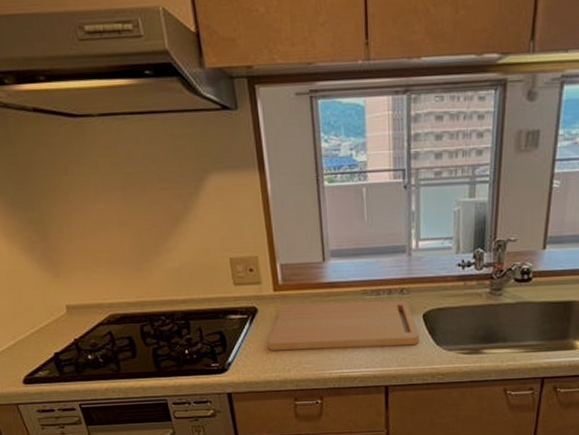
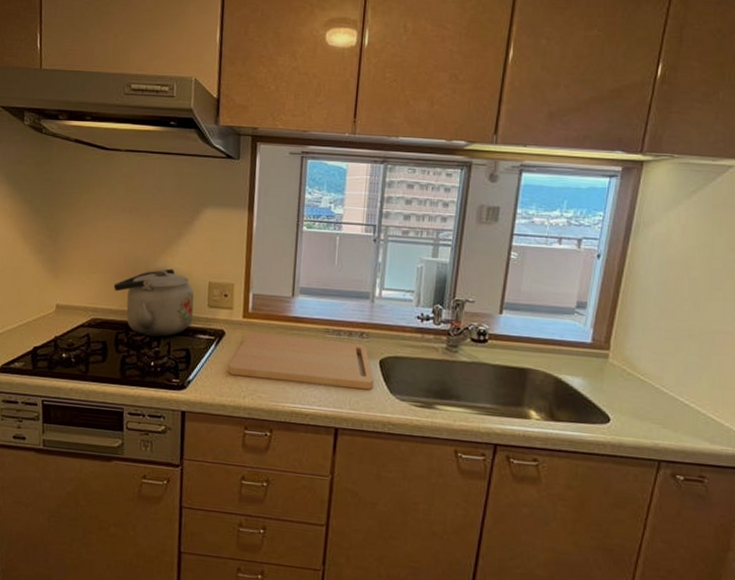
kettle: none [124,249,220,325] -> present [113,268,194,337]

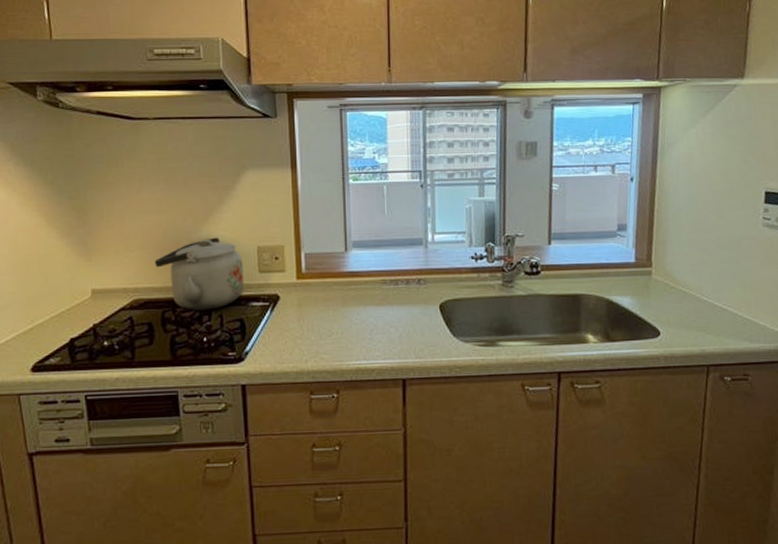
cutting board: present [228,332,374,390] -> none [287,290,437,340]

